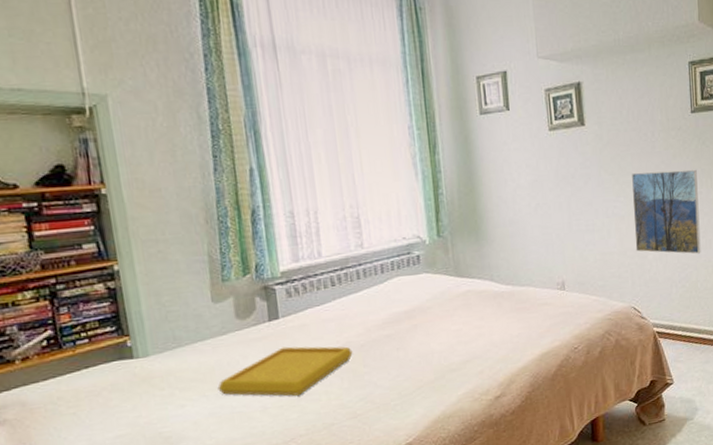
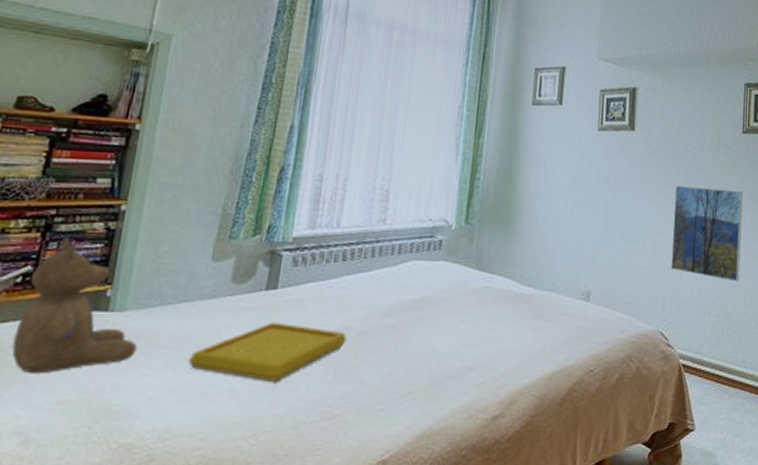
teddy bear: none [54,300,170,419] -> present [11,236,137,374]

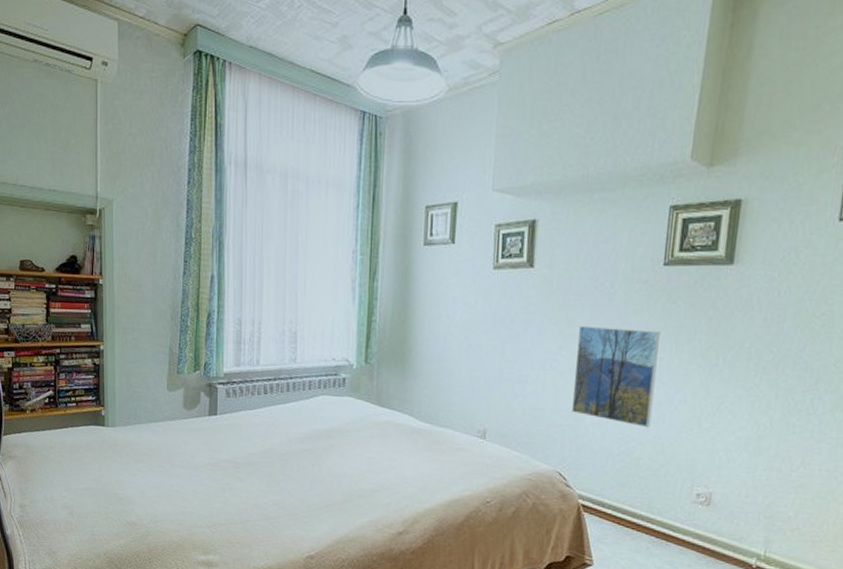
teddy bear: present [11,236,137,374] -> none [51,369,127,468]
serving tray: present [188,322,347,381] -> none [162,441,274,487]

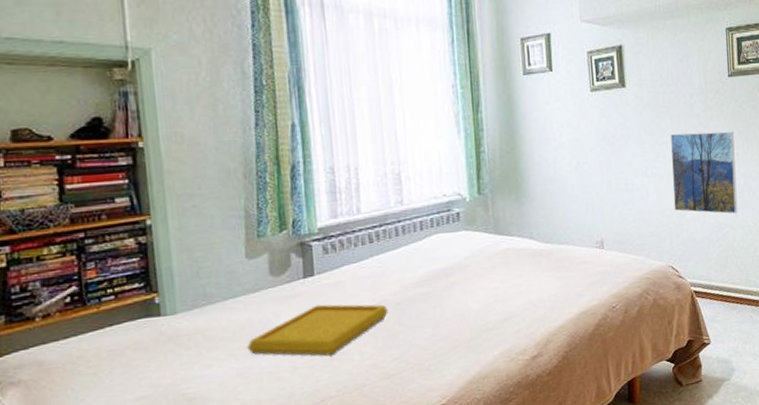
serving tray: none [162,441,274,487] -> present [247,304,388,356]

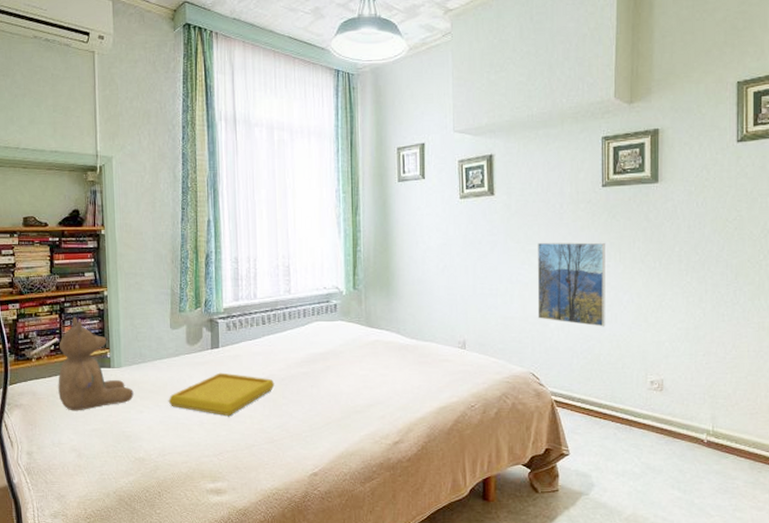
teddy bear: none [79,255,197,379] -> present [58,316,134,411]

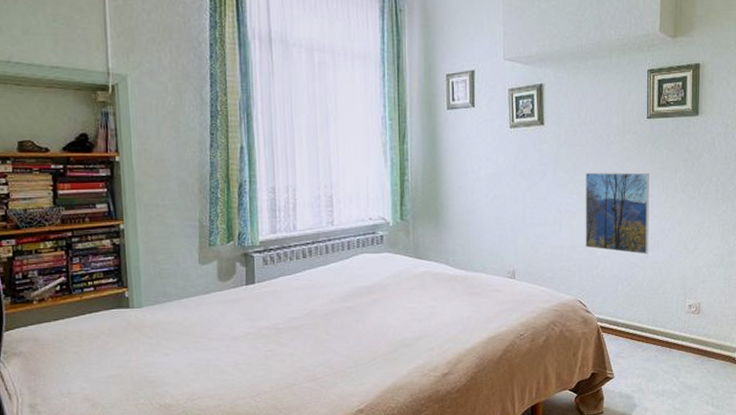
teddy bear: present [58,316,134,411] -> none [65,252,157,357]
serving tray: present [168,372,275,416] -> none [197,309,317,355]

